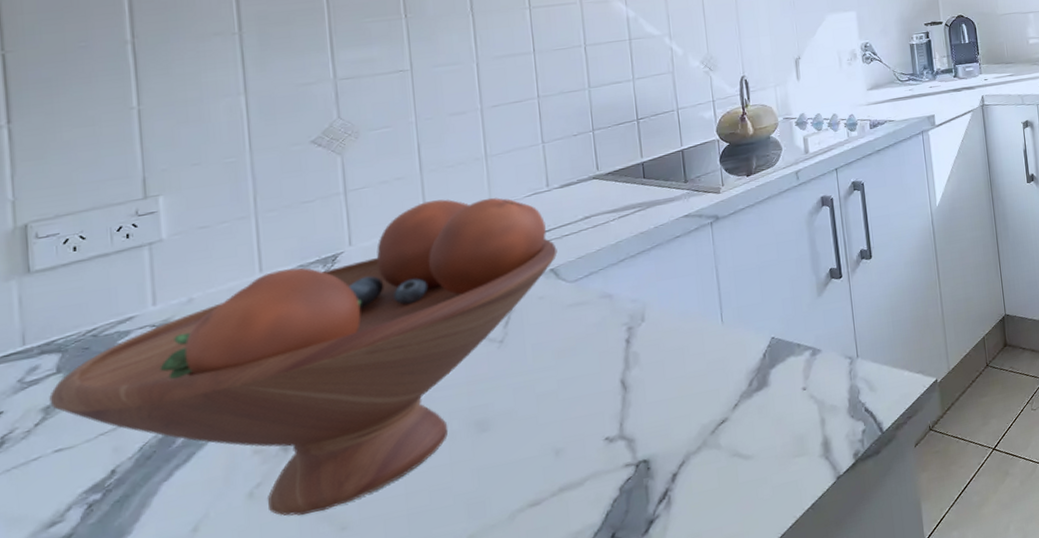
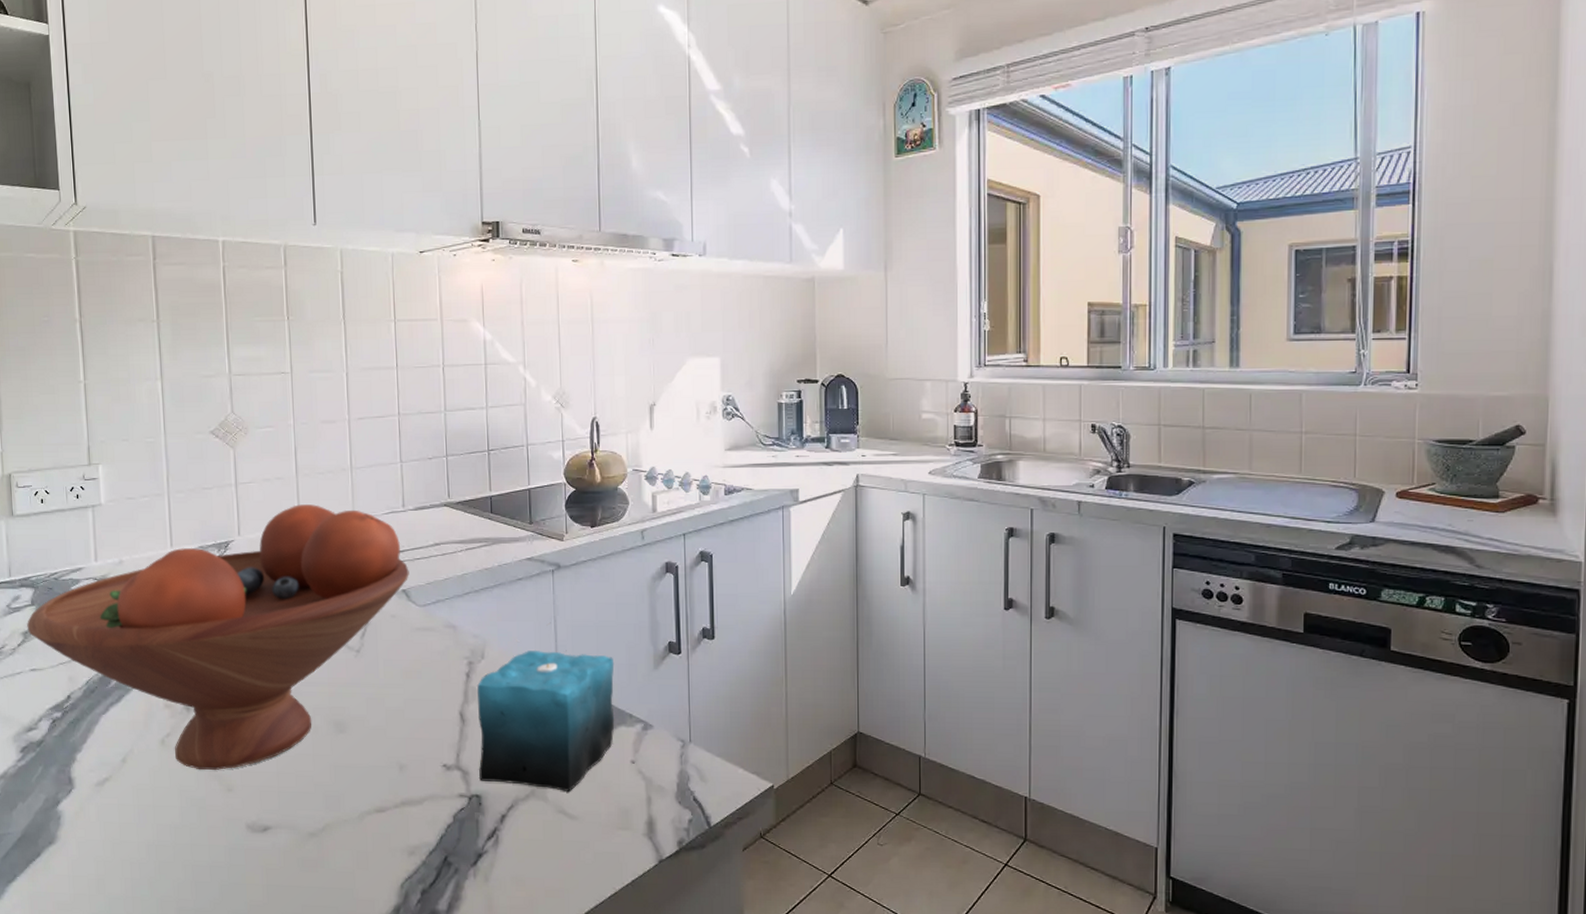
candle: none [639,272,784,445] -> present [477,622,615,791]

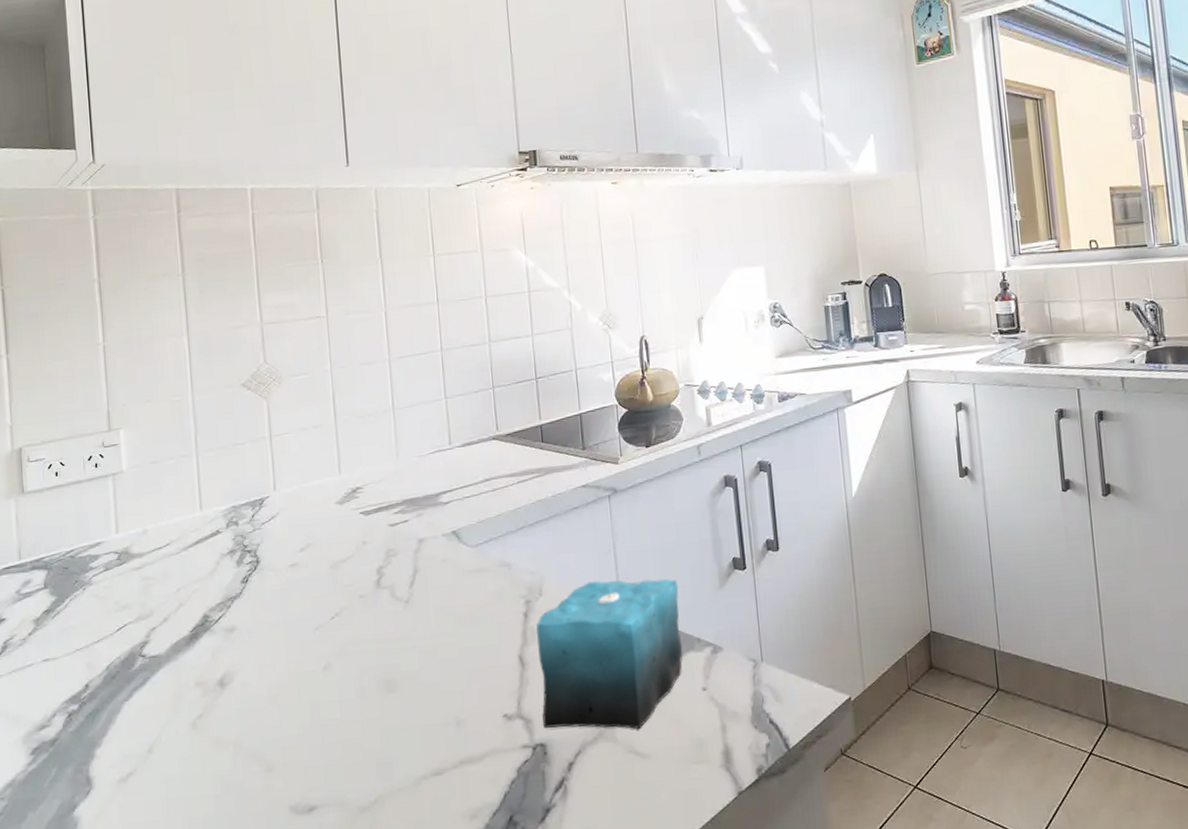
fruit bowl: present [27,504,409,770] -> none [39,450,459,752]

